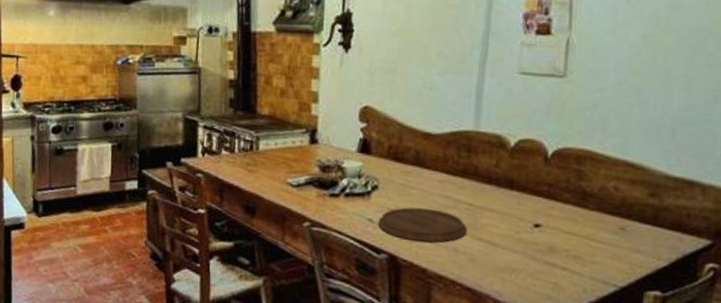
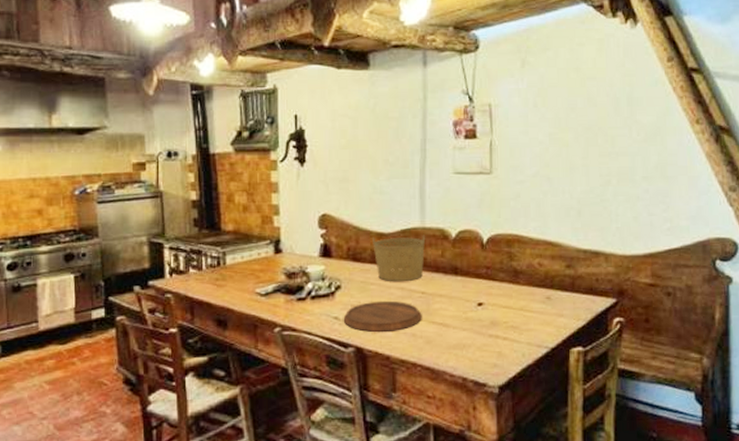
basket: none [417,138,479,190] -> present [373,235,426,282]

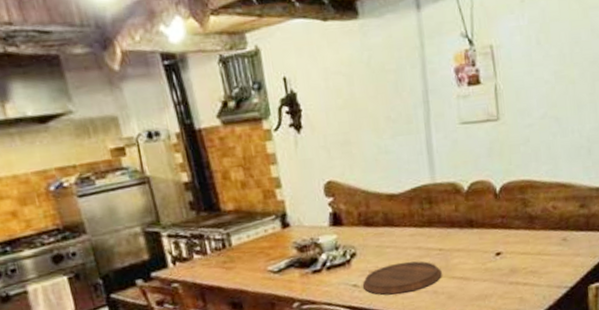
basket: present [373,235,426,282] -> none [383,191,439,243]

